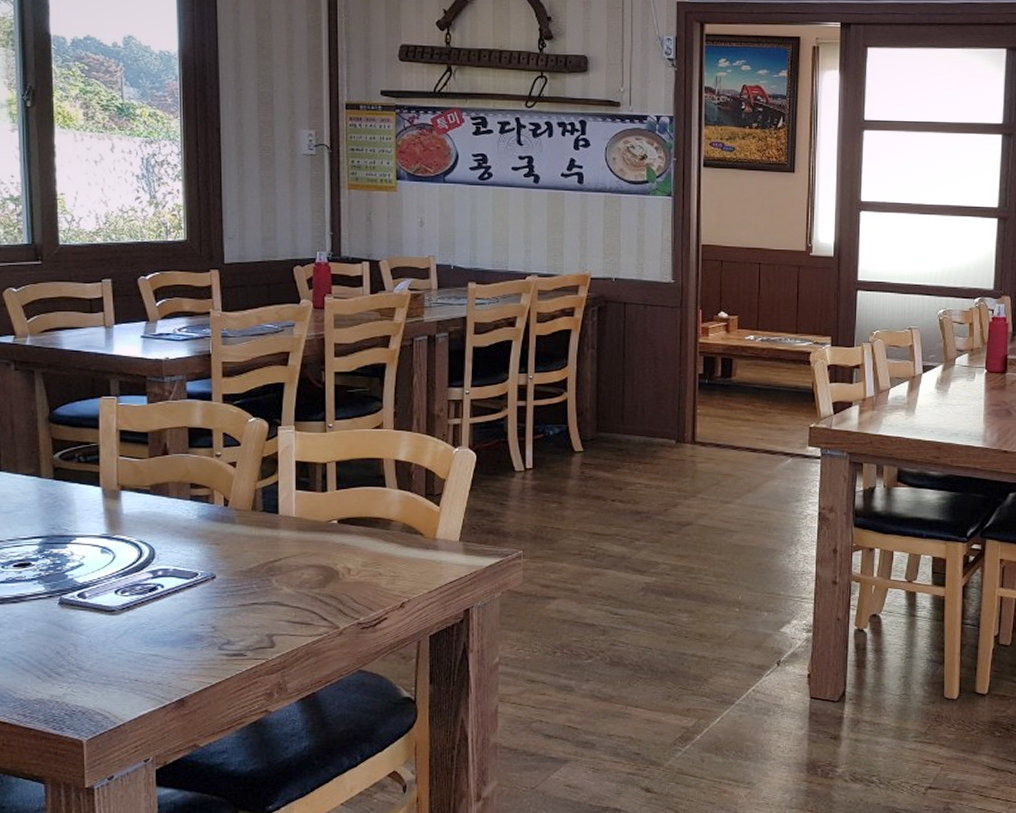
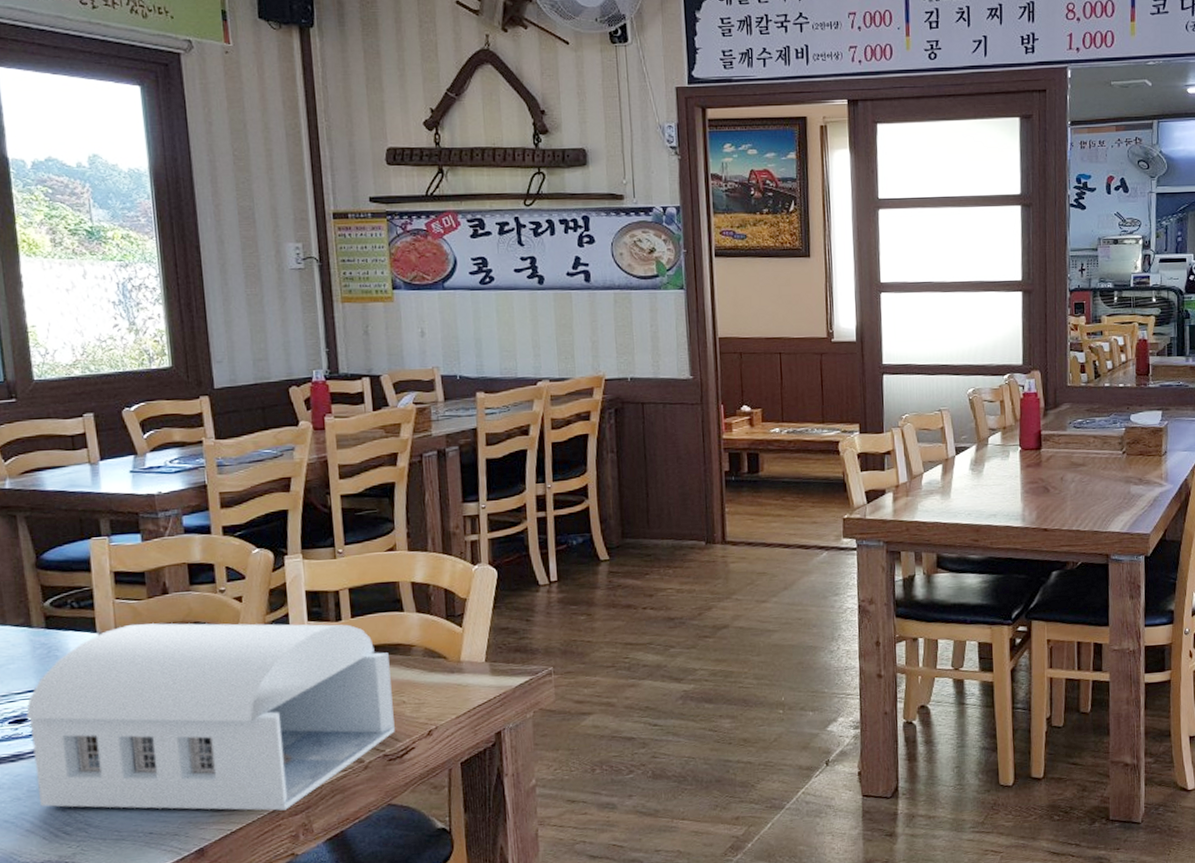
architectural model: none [29,481,370,668] -> present [26,623,395,811]

